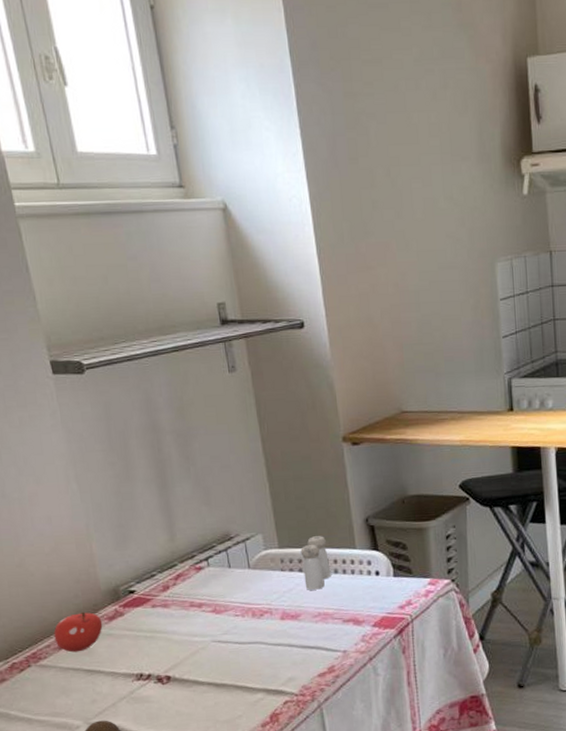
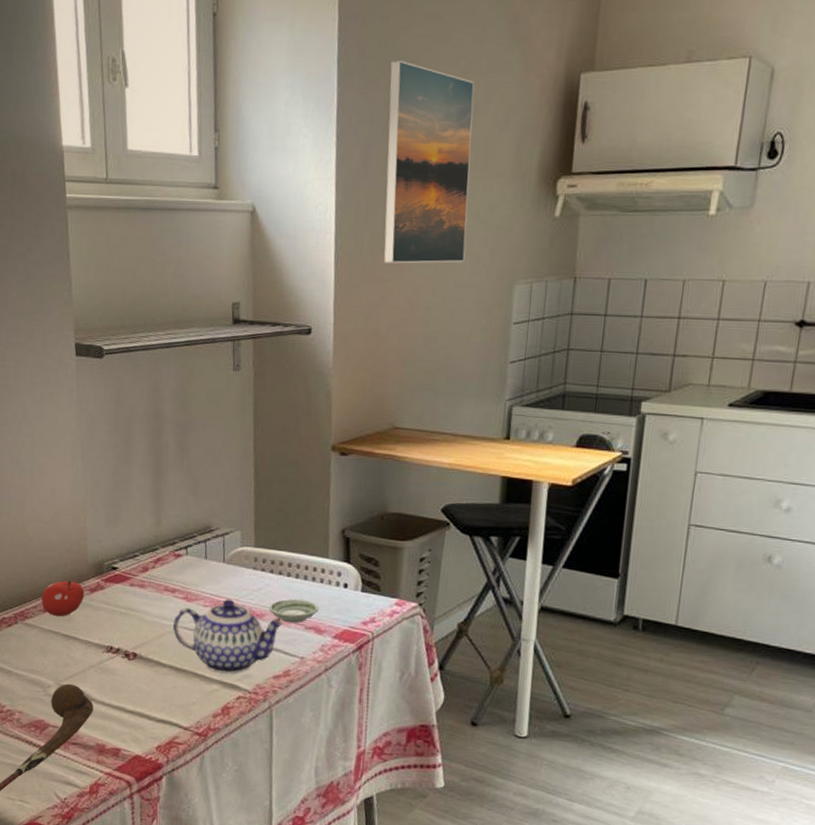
teapot: none [205,604,320,682] -> present [173,598,283,674]
salt and pepper shaker: present [300,536,331,590] -> none [274,540,301,593]
saucer: none [303,593,354,619] -> present [269,598,319,624]
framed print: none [342,49,445,251] -> present [383,60,475,264]

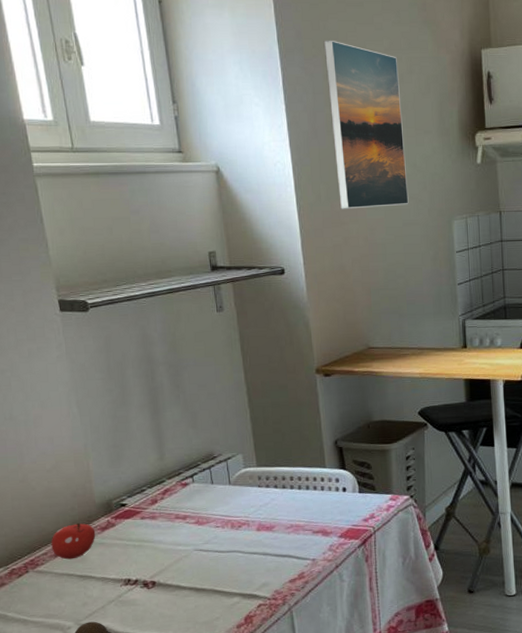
teapot: present [173,598,283,674] -> none [188,517,292,587]
saucer: present [269,598,319,624] -> none [277,507,323,530]

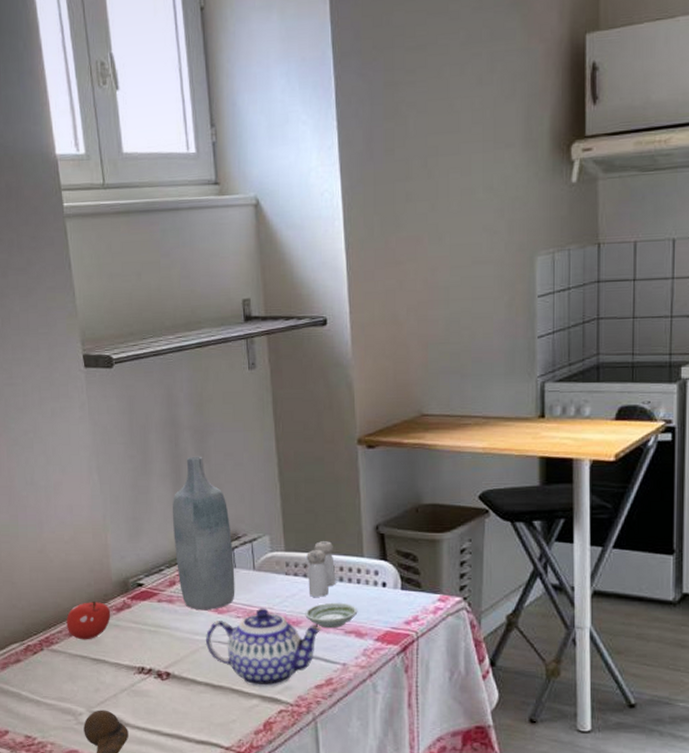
bottle: none [151,388,214,524] -> present [173,456,235,611]
teapot: none [188,517,292,587] -> present [206,608,321,688]
salt and pepper shaker: none [276,456,303,504] -> present [307,541,336,597]
saucer: none [277,507,323,530] -> present [305,602,358,629]
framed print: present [323,40,409,209] -> none [386,37,481,246]

